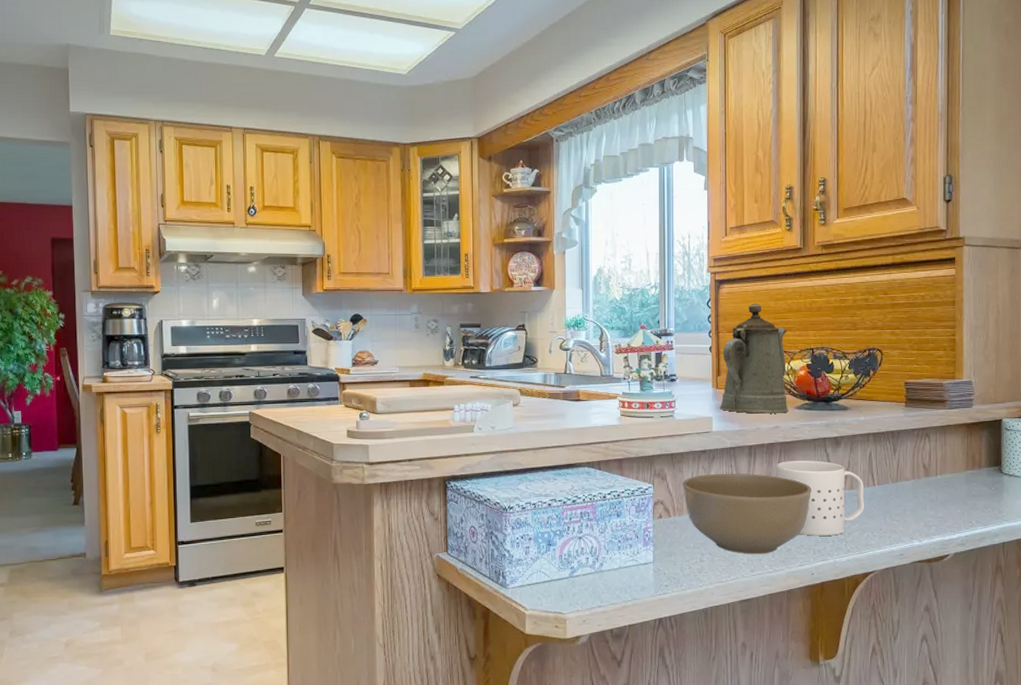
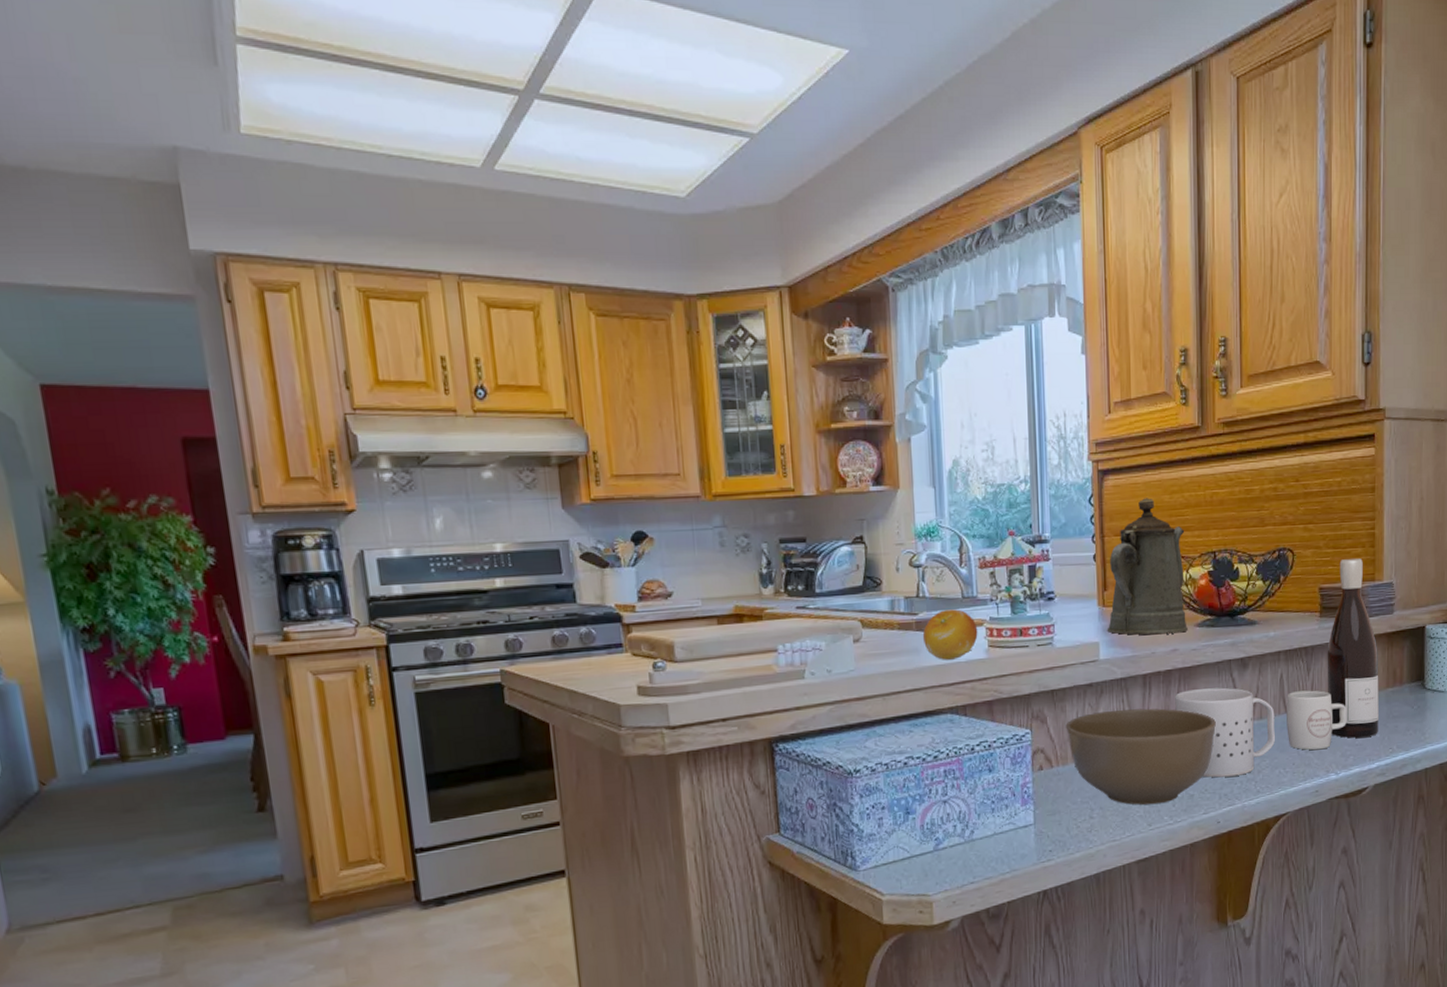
fruit: none [568,384,612,425] -> present [922,609,978,661]
mug: none [875,468,930,519] -> present [1287,690,1347,751]
bottle: none [911,359,959,511] -> present [1327,558,1379,738]

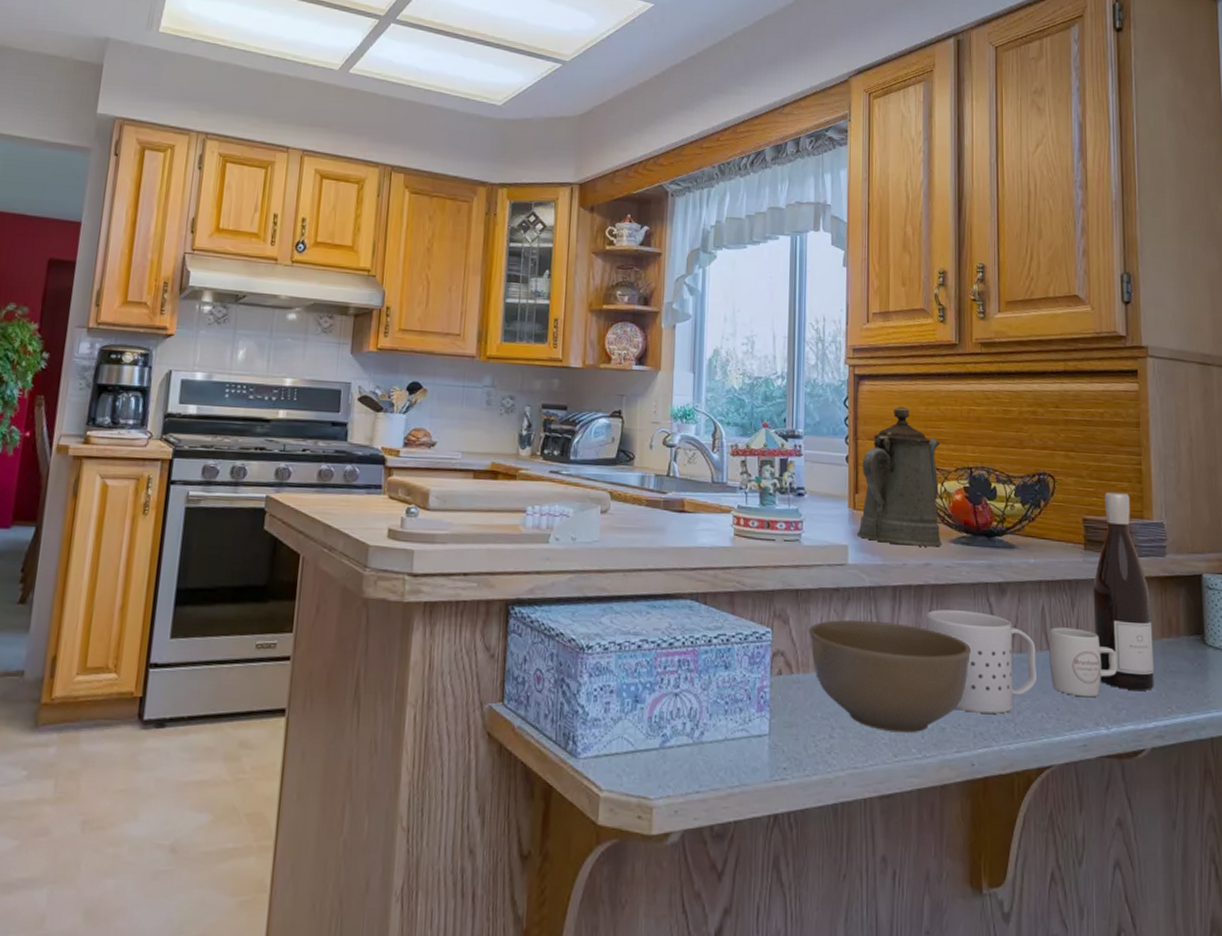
fruit: present [922,609,978,661] -> none [669,492,725,545]

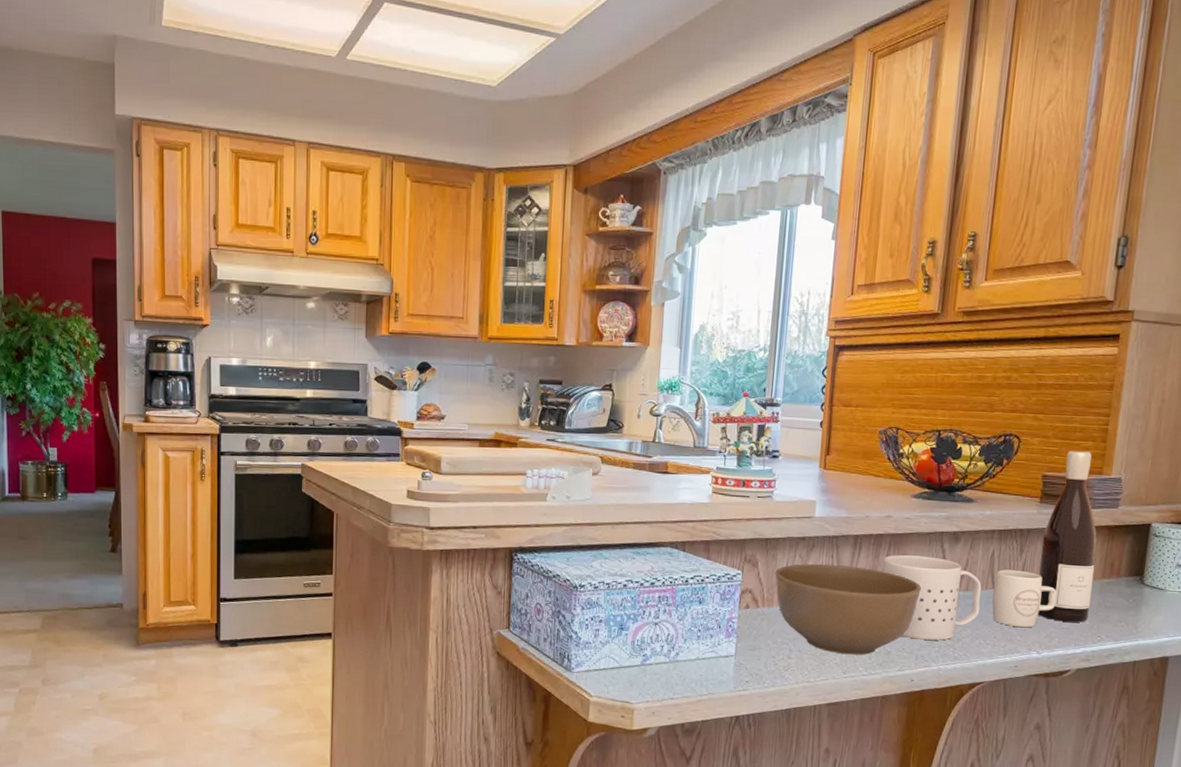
coffee pot: present [856,406,941,547] -> none [825,374,912,502]

